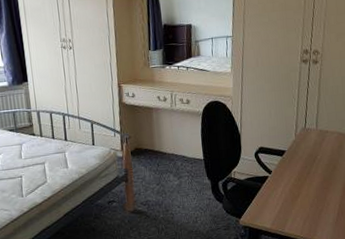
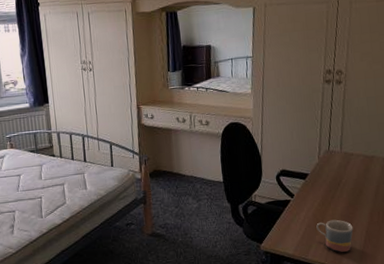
mug: none [292,194,327,225] -> present [316,219,353,252]

